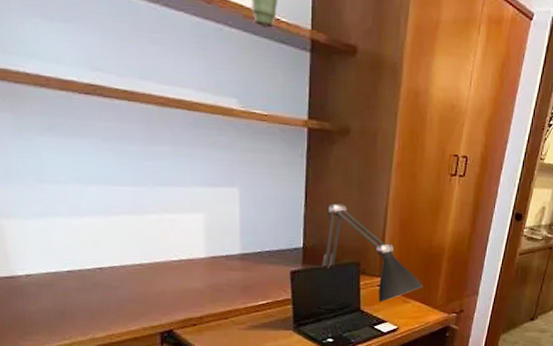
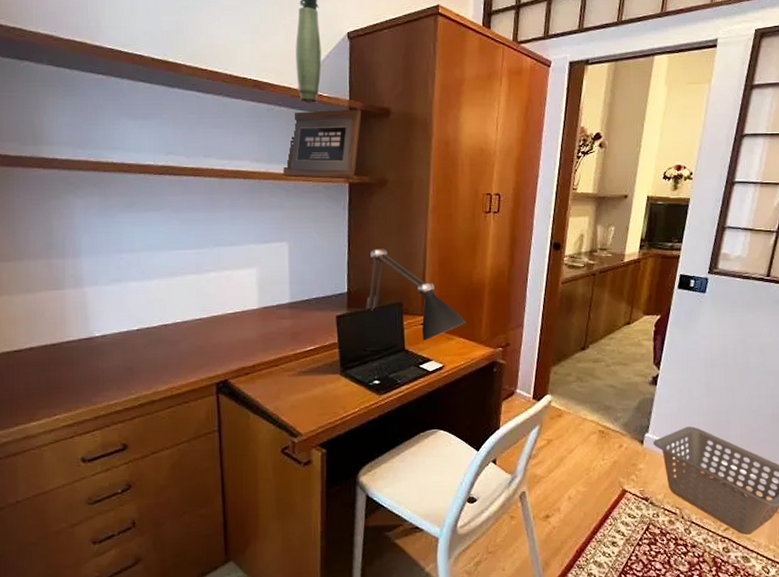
picture frame: none [233,36,325,124] -> present [283,109,362,180]

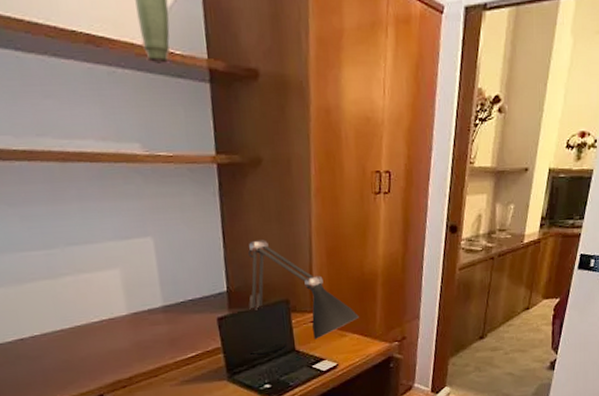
picture frame: present [283,109,362,180] -> none [136,71,225,160]

